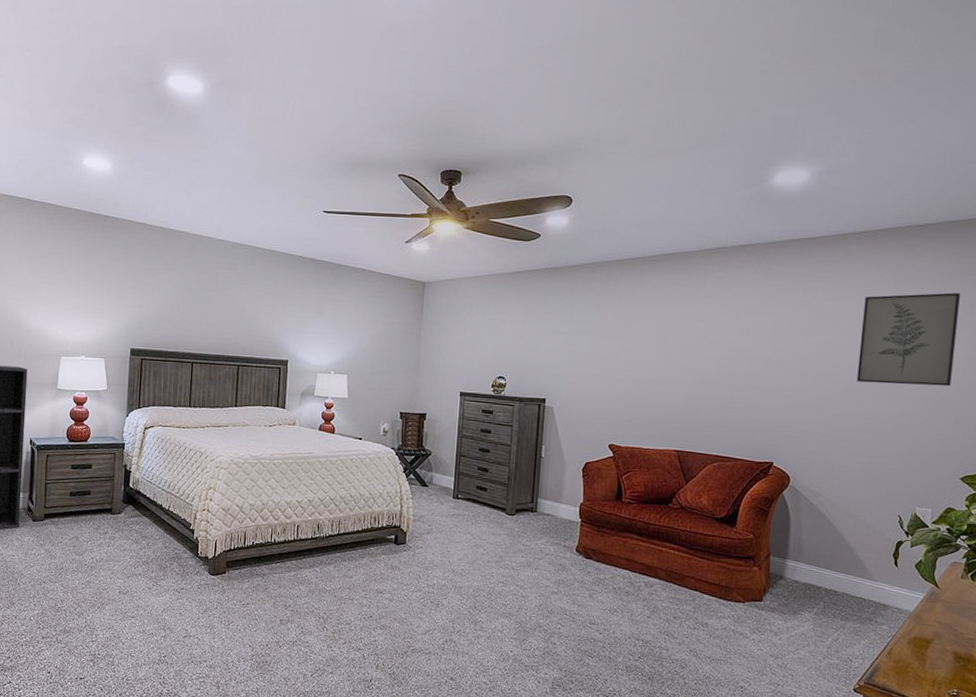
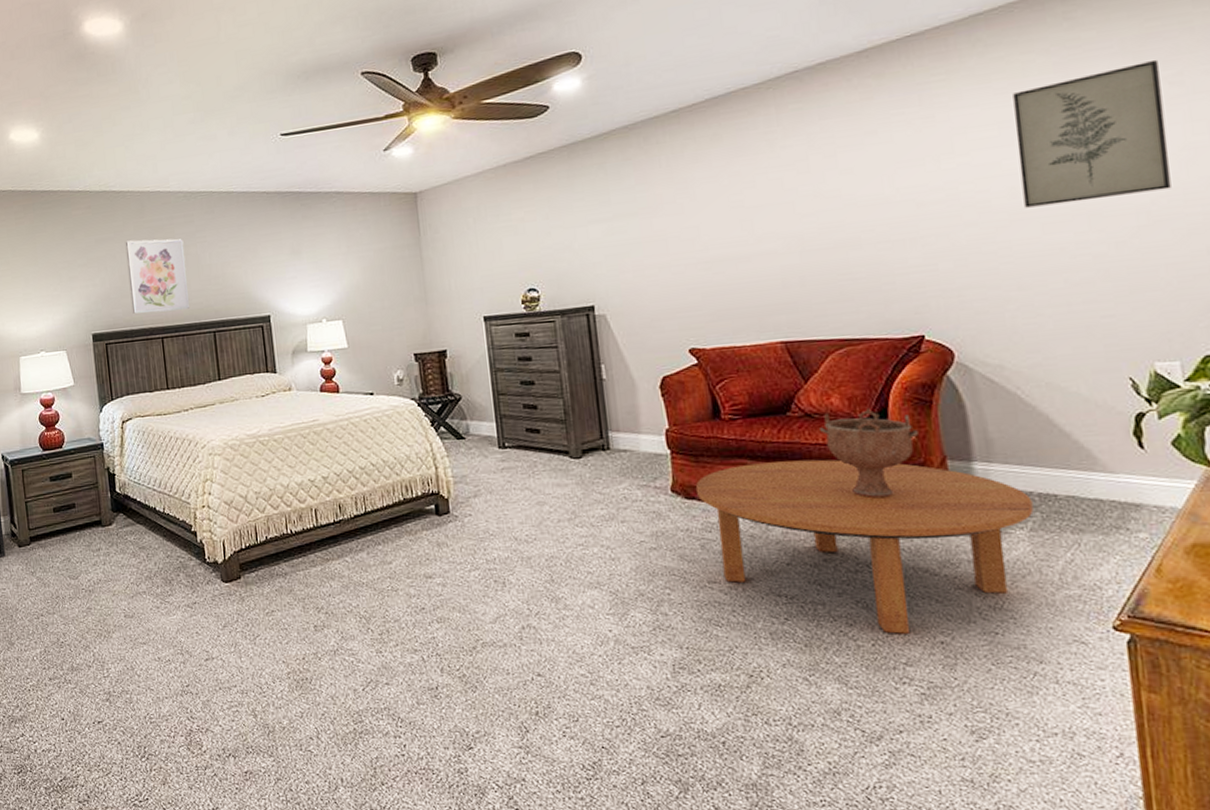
wall art: none [169,274,225,342] -> present [125,239,190,314]
coffee table: none [593,538,820,678] -> present [695,459,1034,634]
decorative bowl: none [689,508,755,577] -> present [820,408,918,498]

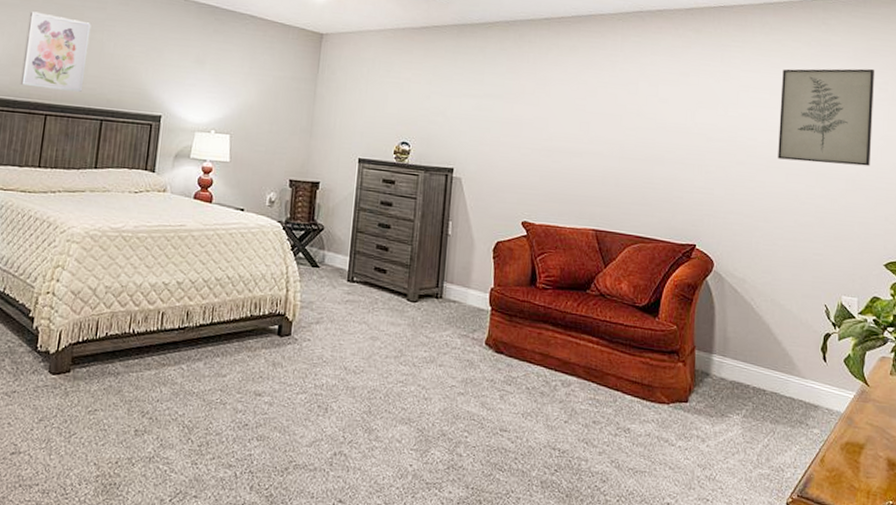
coffee table: present [695,459,1034,634] -> none [504,329,748,494]
decorative bowl: present [820,408,918,498] -> none [609,295,679,374]

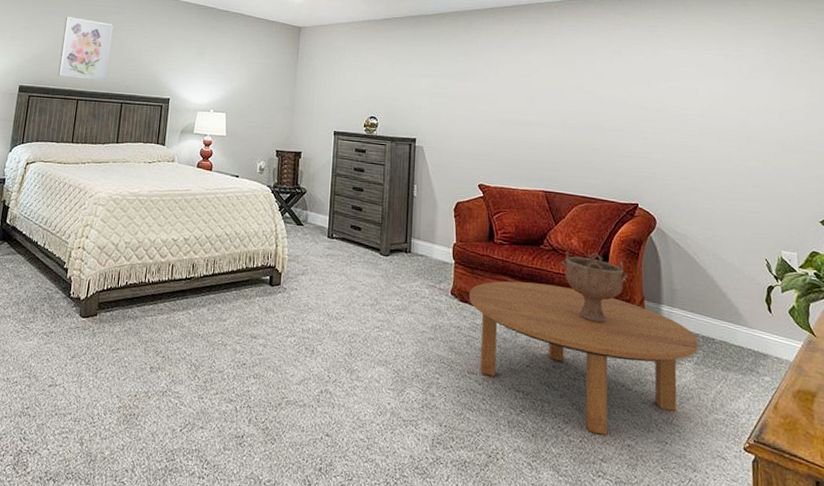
coffee table: none [504,329,748,494] -> present [468,281,698,435]
decorative bowl: none [609,295,679,374] -> present [562,250,627,322]
wall art: present [778,68,875,167] -> none [707,43,798,131]

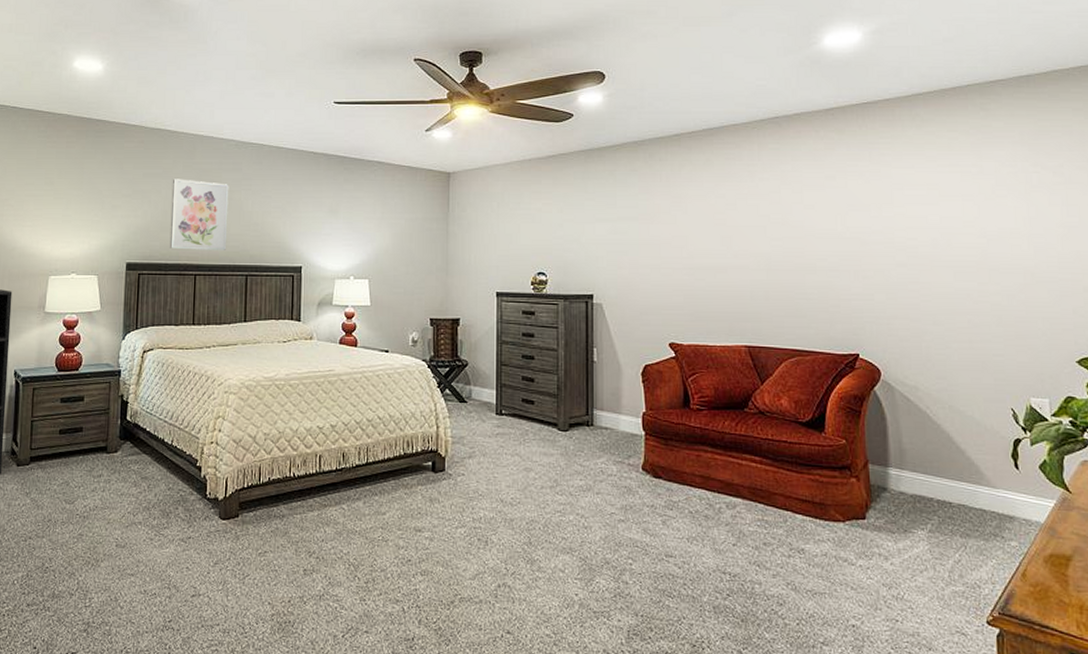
coffee table: present [468,281,698,435] -> none [662,451,933,616]
decorative bowl: present [562,250,627,322] -> none [770,411,848,491]

